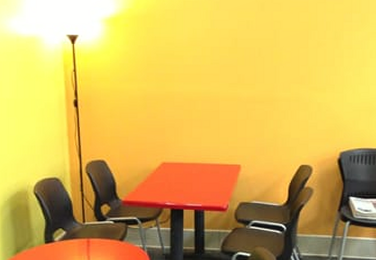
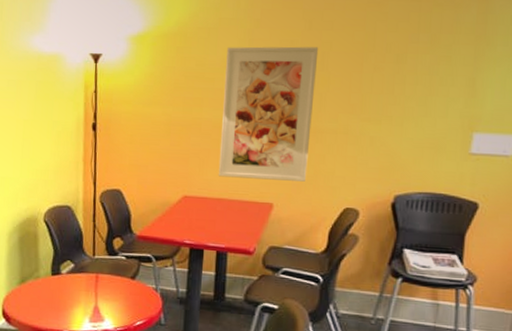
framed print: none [191,26,271,144] -> present [218,46,319,182]

